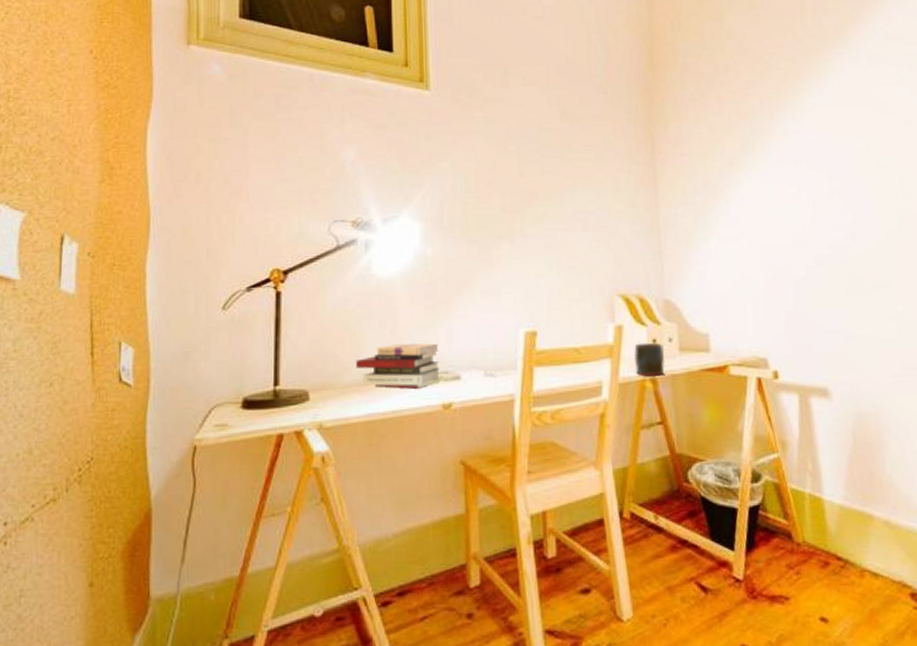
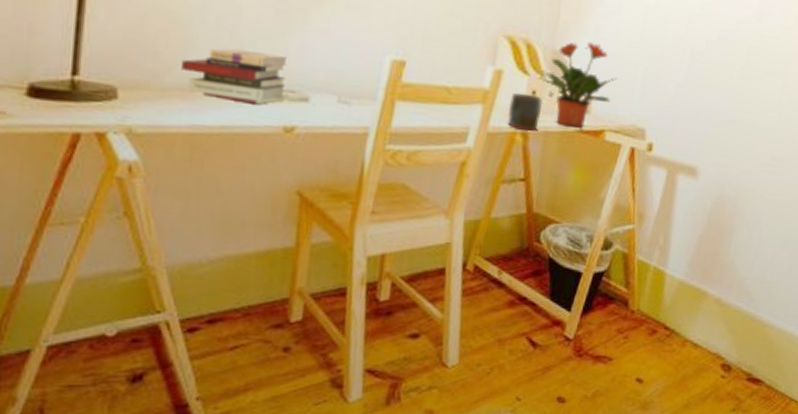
potted plant: none [656,287,729,369] -> present [539,42,618,128]

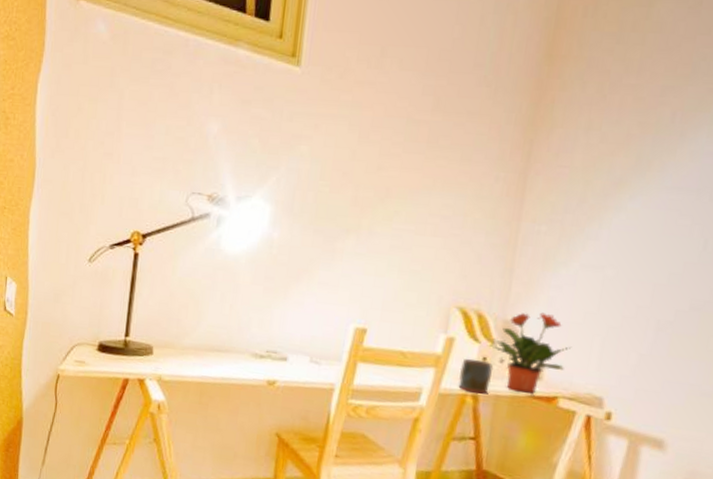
books: present [182,48,287,105] -> none [196,317,272,362]

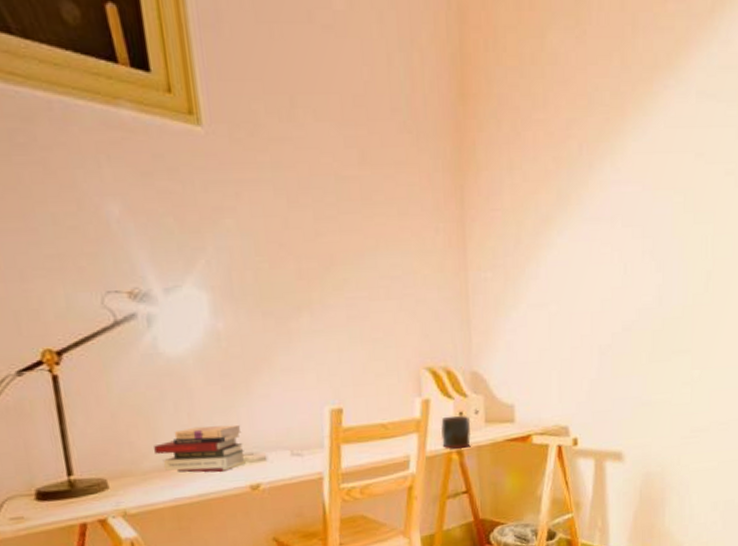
books: none [196,317,272,362] -> present [154,424,246,472]
potted plant: present [490,312,572,394] -> none [463,357,535,439]

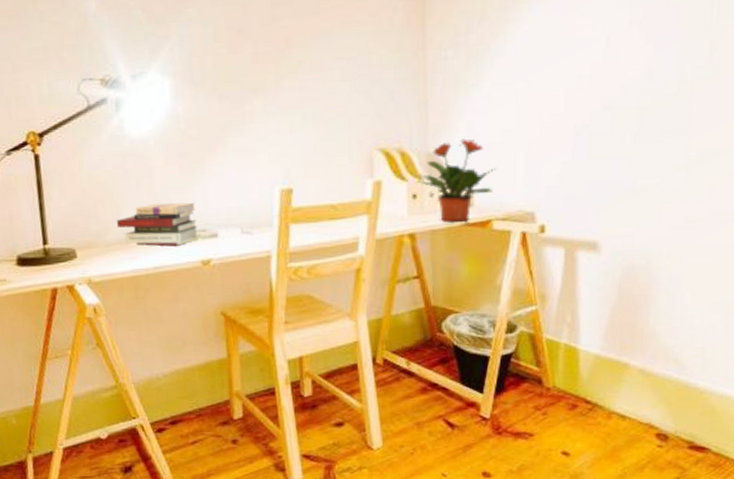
mug: present [440,415,471,449] -> none [392,197,425,232]
potted plant: none [463,357,535,439] -> present [417,138,497,224]

